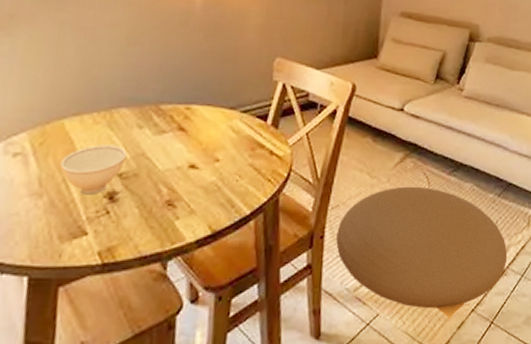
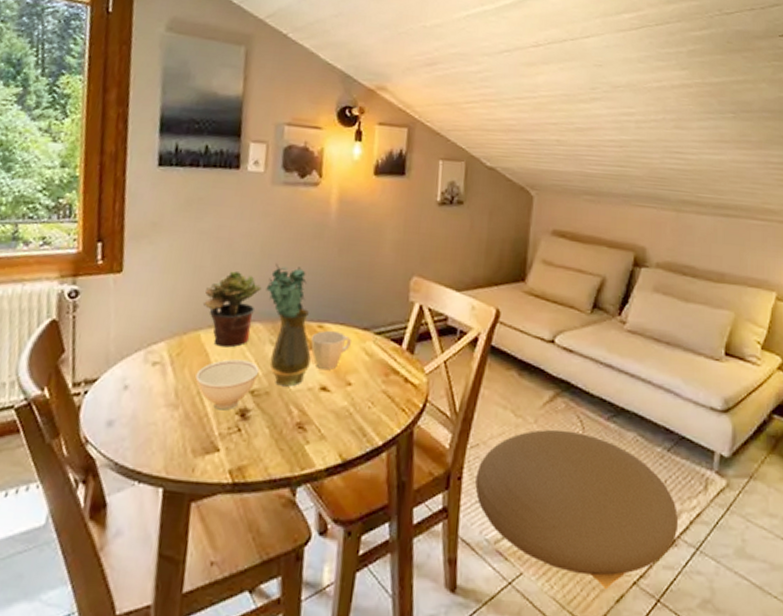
potted plant: none [66,60,128,134] -> present [202,271,262,348]
vase: none [132,50,179,167] -> present [266,263,311,387]
cup: none [178,111,218,148] -> present [310,330,351,370]

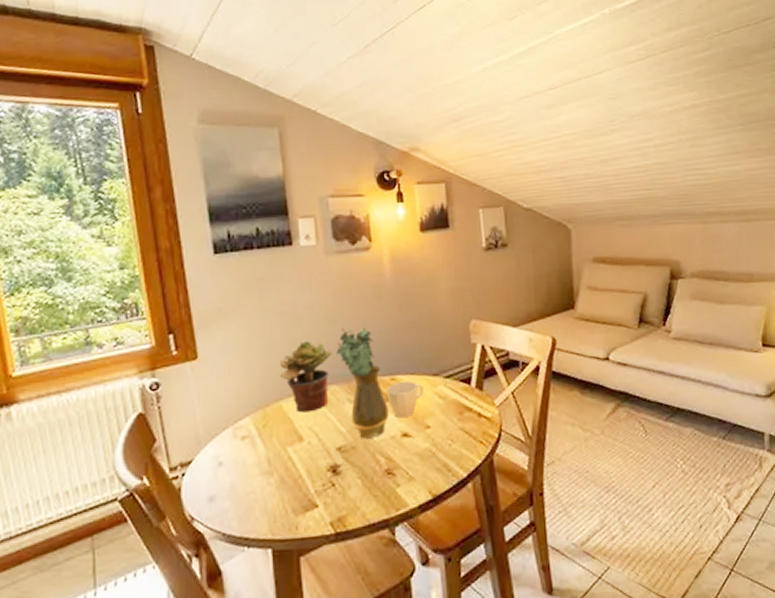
bowl: present [195,359,260,410] -> none [284,421,343,470]
pouf: present [475,429,679,589] -> none [556,435,741,568]

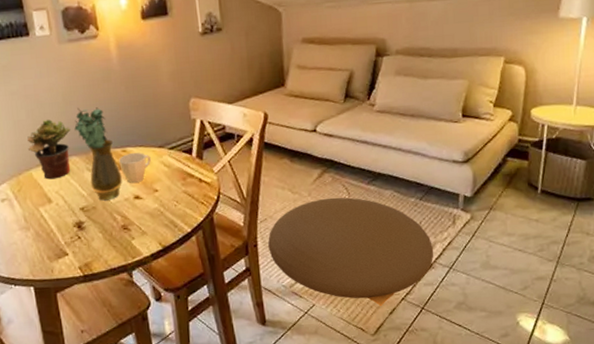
pouf: none [556,435,741,568] -> present [268,197,434,306]

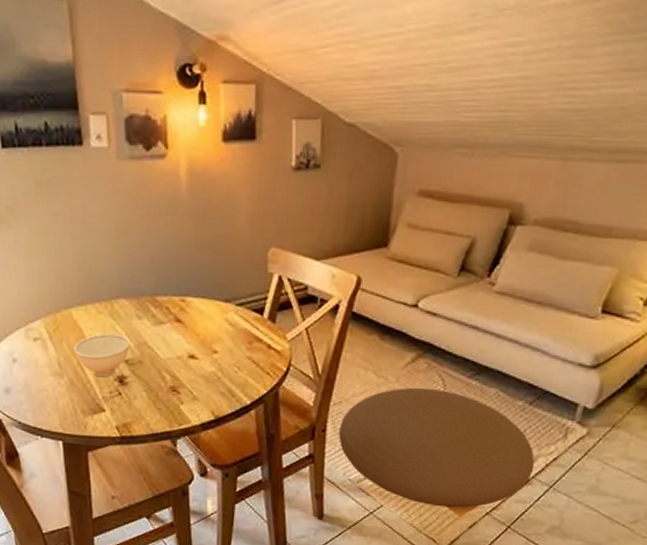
potted plant: present [27,120,71,180] -> none [69,251,122,323]
bowl: none [36,186,84,226] -> present [74,333,130,378]
vase: present [74,107,122,201] -> none [126,241,177,356]
cup: present [119,152,151,183] -> none [175,303,214,339]

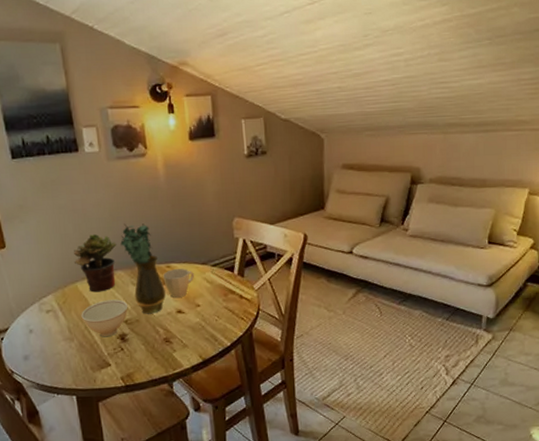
potted plant: none [69,251,122,323] -> present [73,234,117,292]
vase: none [126,241,177,356] -> present [120,223,166,314]
cup: none [175,303,214,339] -> present [163,268,194,298]
pouf: present [339,387,535,518] -> none [303,316,458,419]

